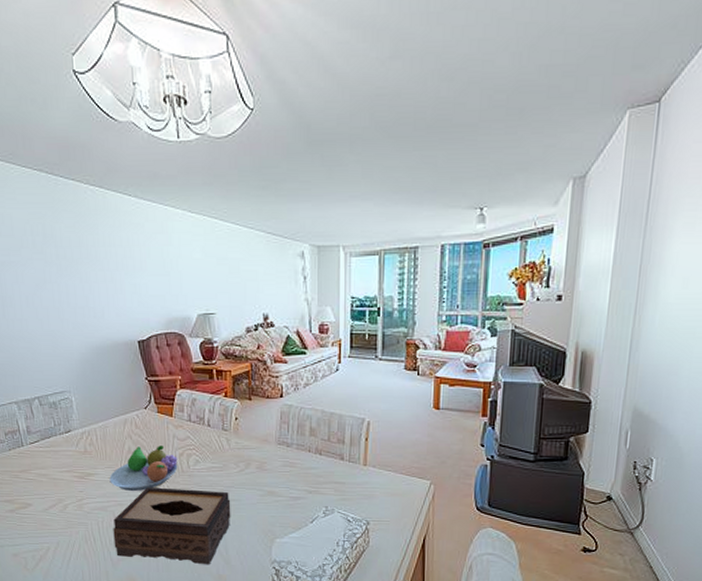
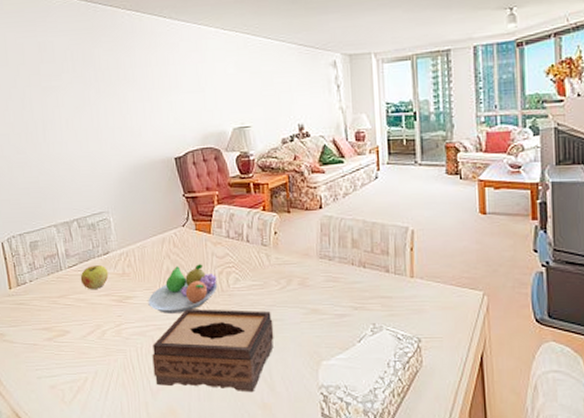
apple: none [42,443,71,466] -> present [80,265,109,290]

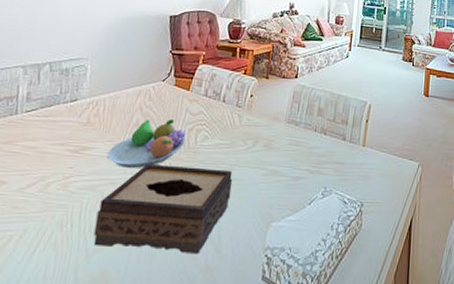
apple: present [80,265,109,290] -> none [36,112,71,138]

